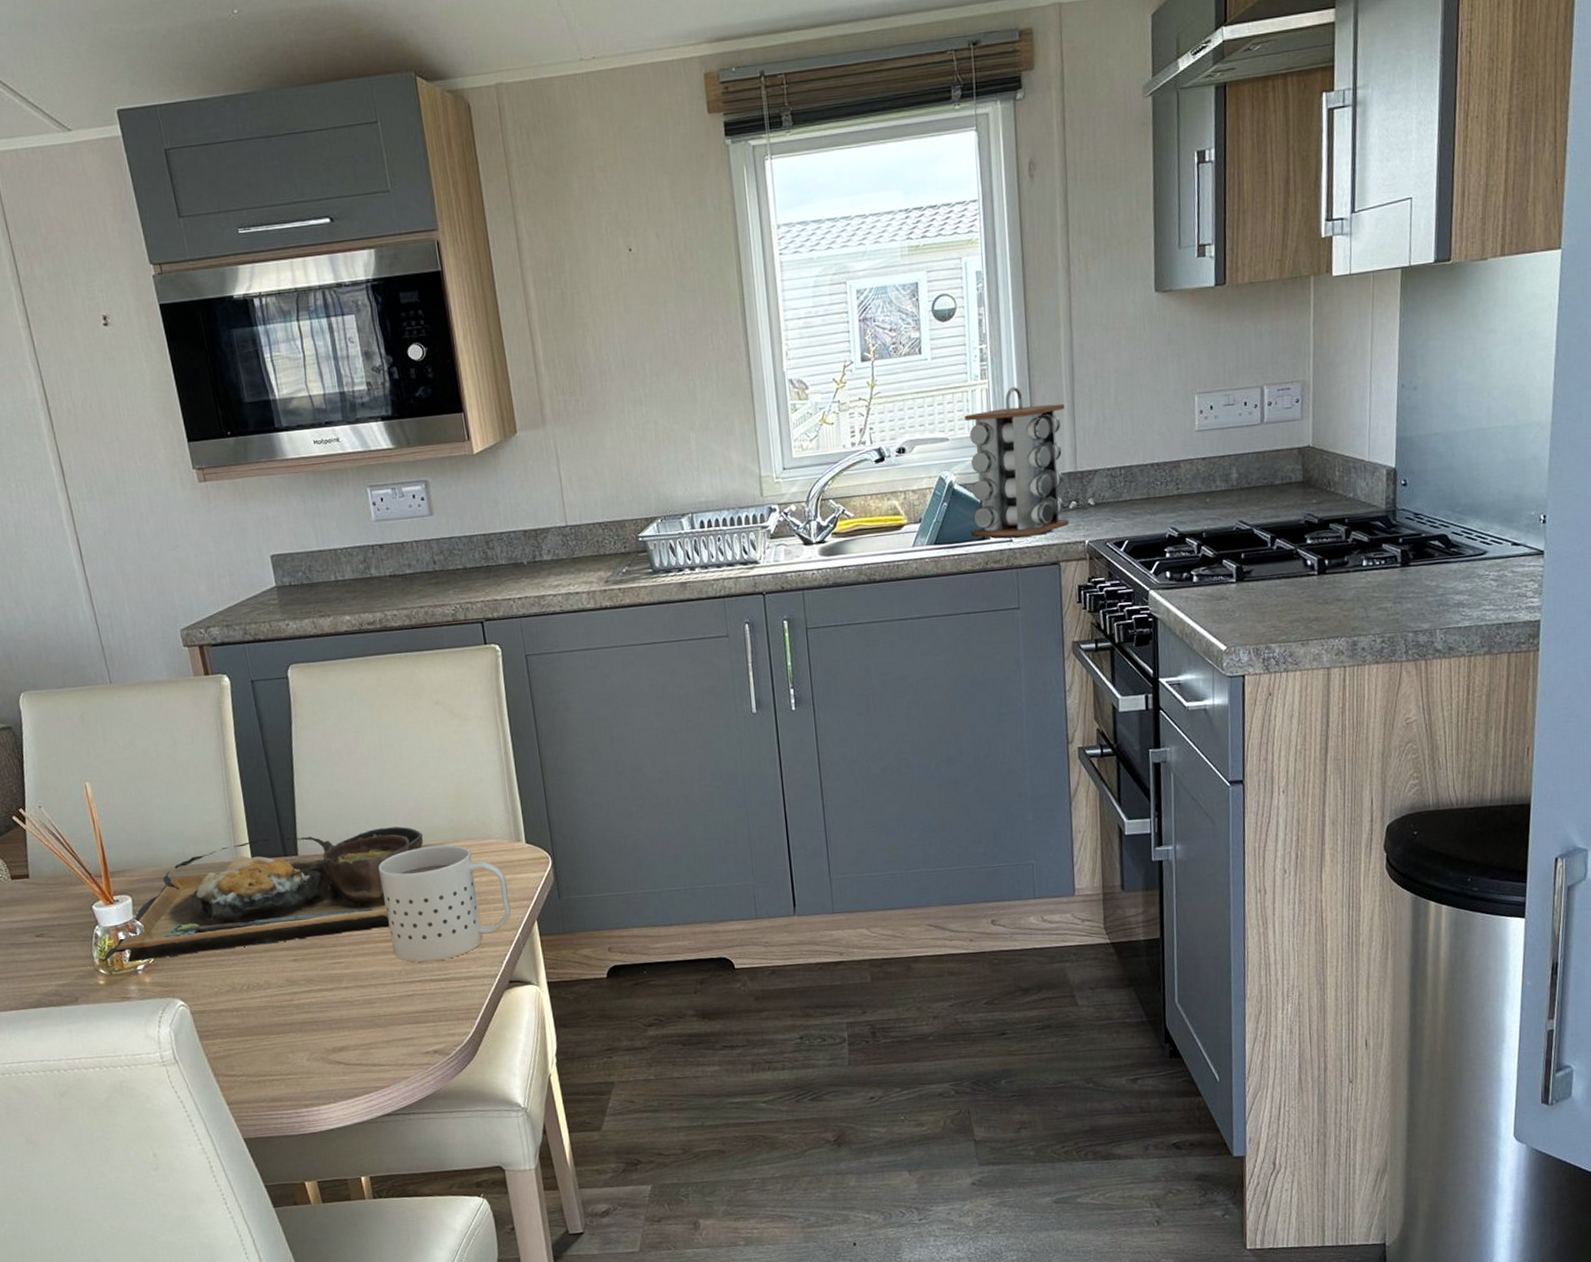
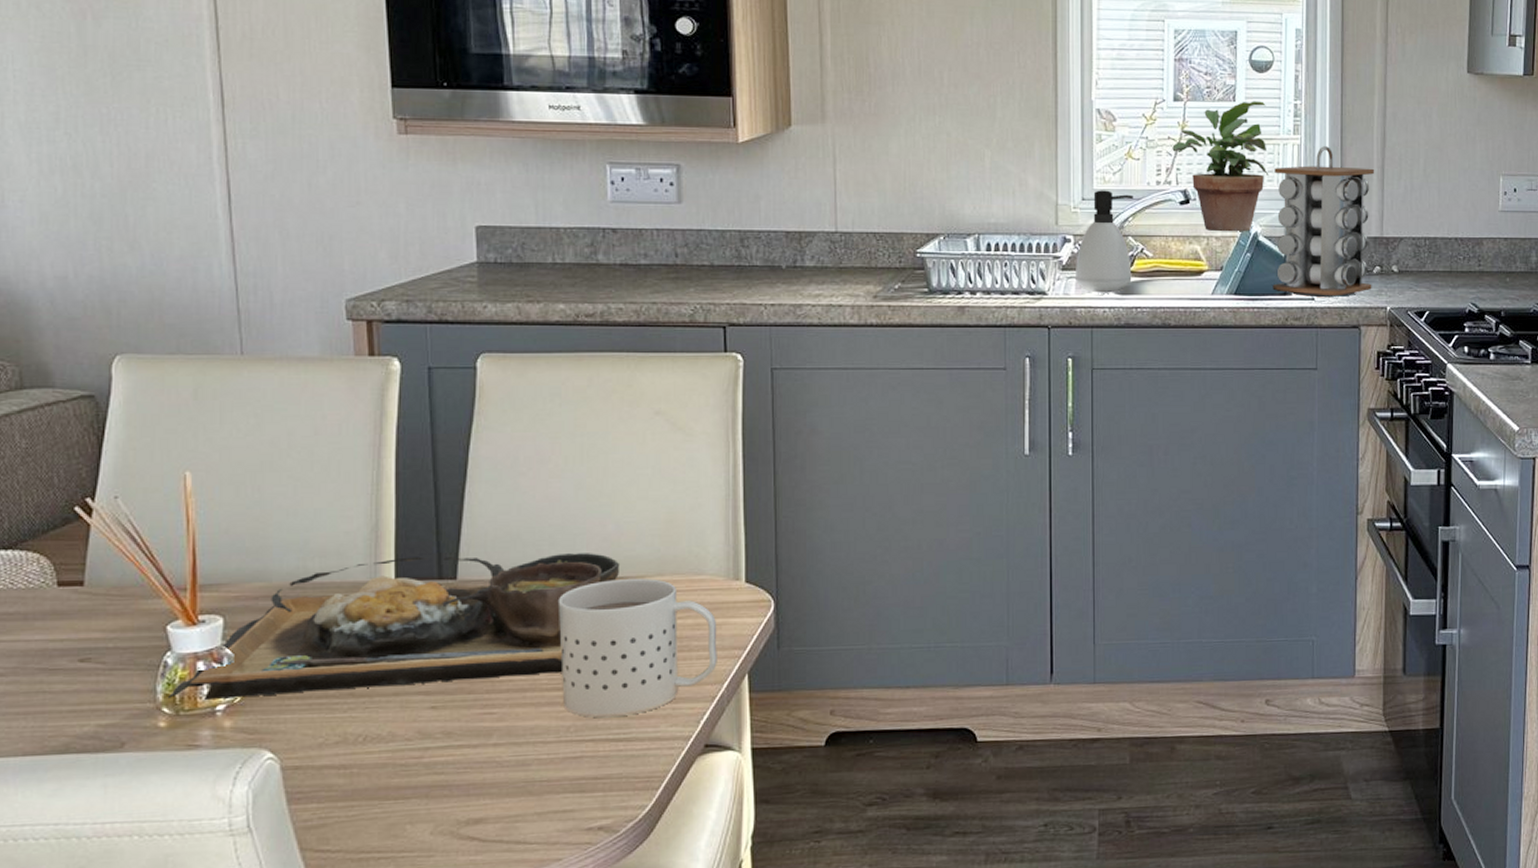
soap dispenser: none [782,457,836,557] -> present [1076,190,1133,293]
potted plant: none [863,350,960,486] -> present [1172,101,1269,232]

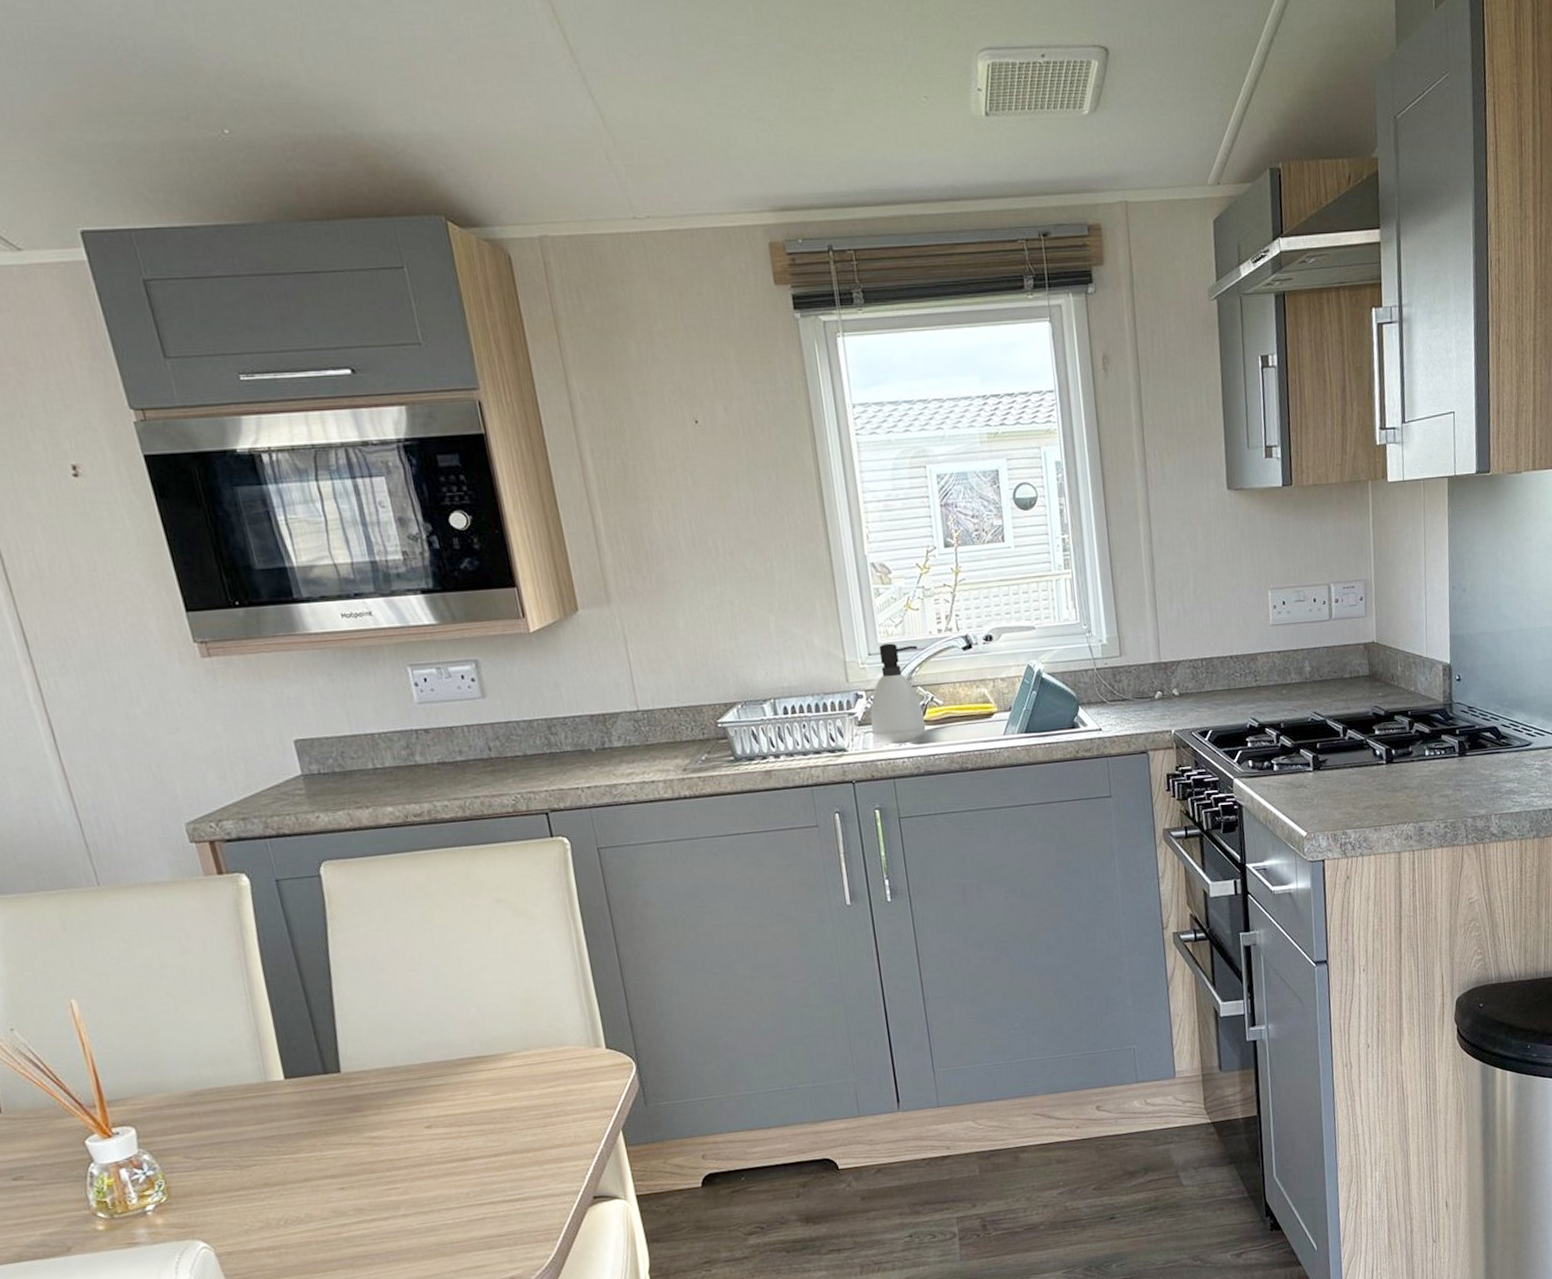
platter: present [168,553,628,701] -> none [100,1036,498,1205]
mug: present [557,578,717,718] -> none [436,1053,593,1183]
potted plant: present [1172,101,1269,232] -> none [949,539,1046,674]
spice rack: present [1272,146,1375,297] -> none [1050,578,1156,728]

